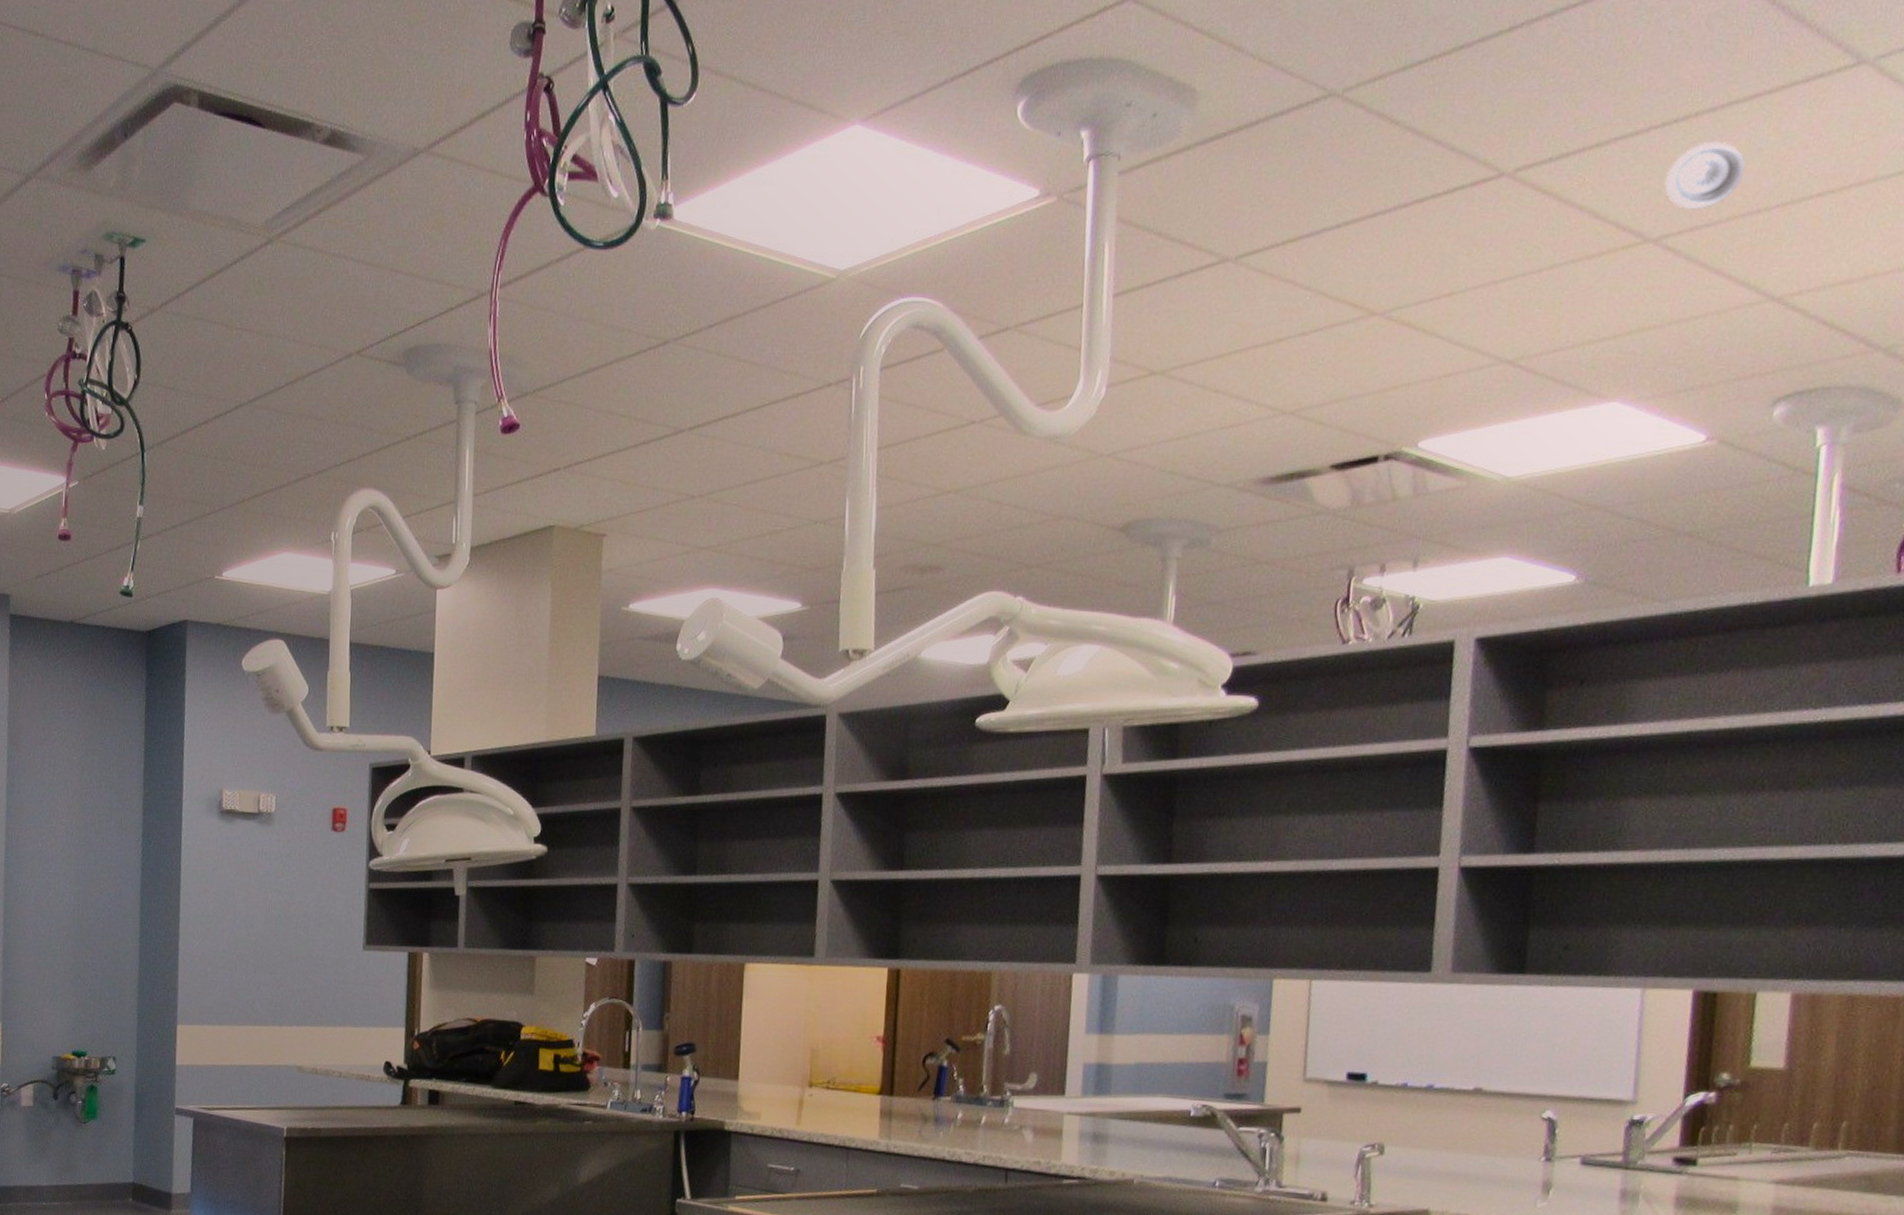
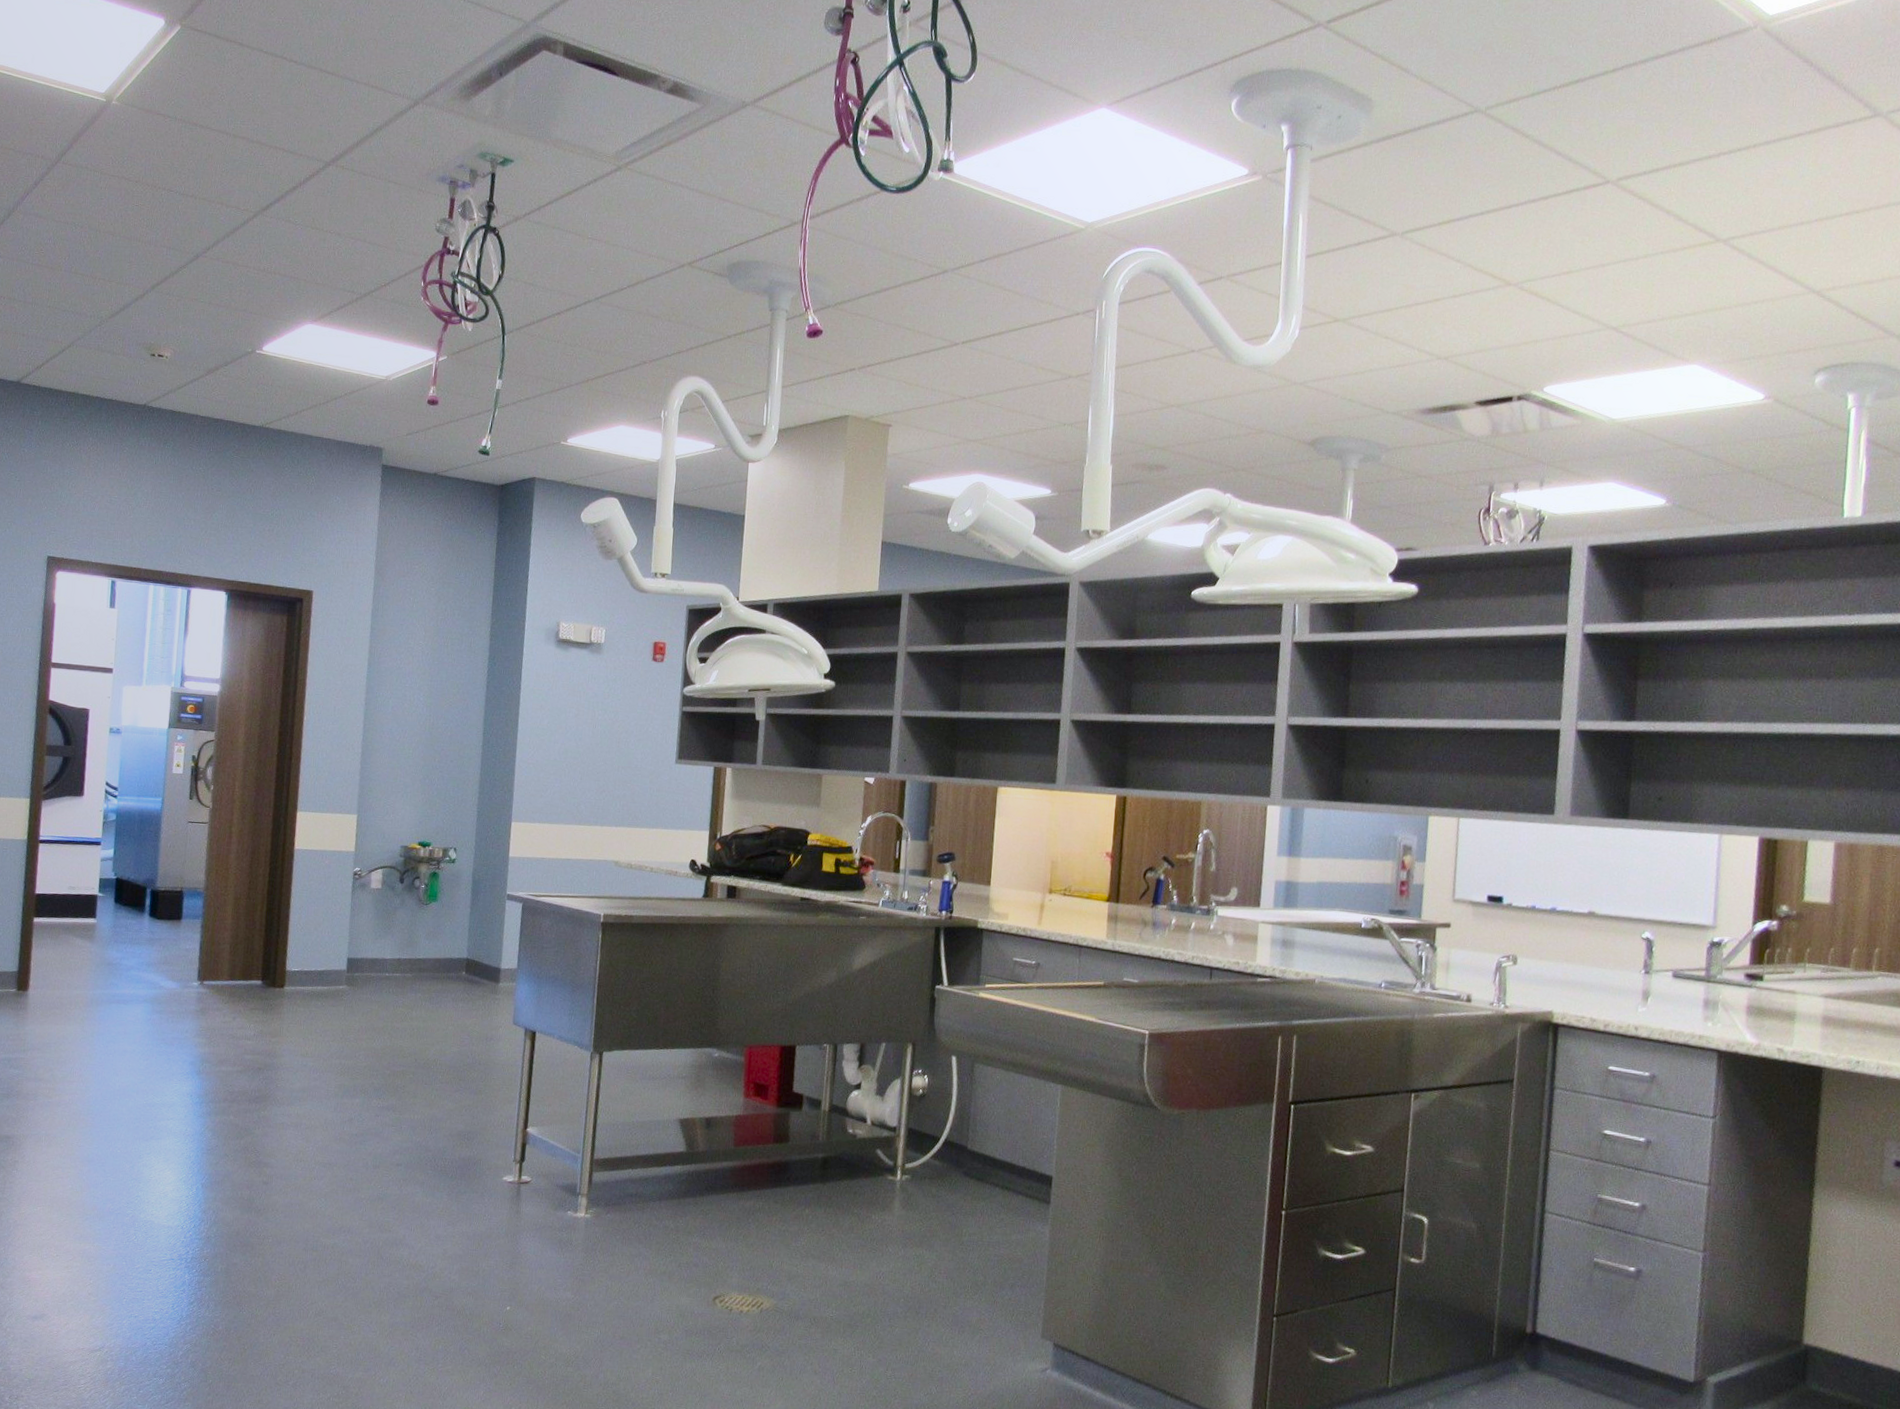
smoke detector: present [1664,141,1745,210] -> none [1731,167,1792,219]

